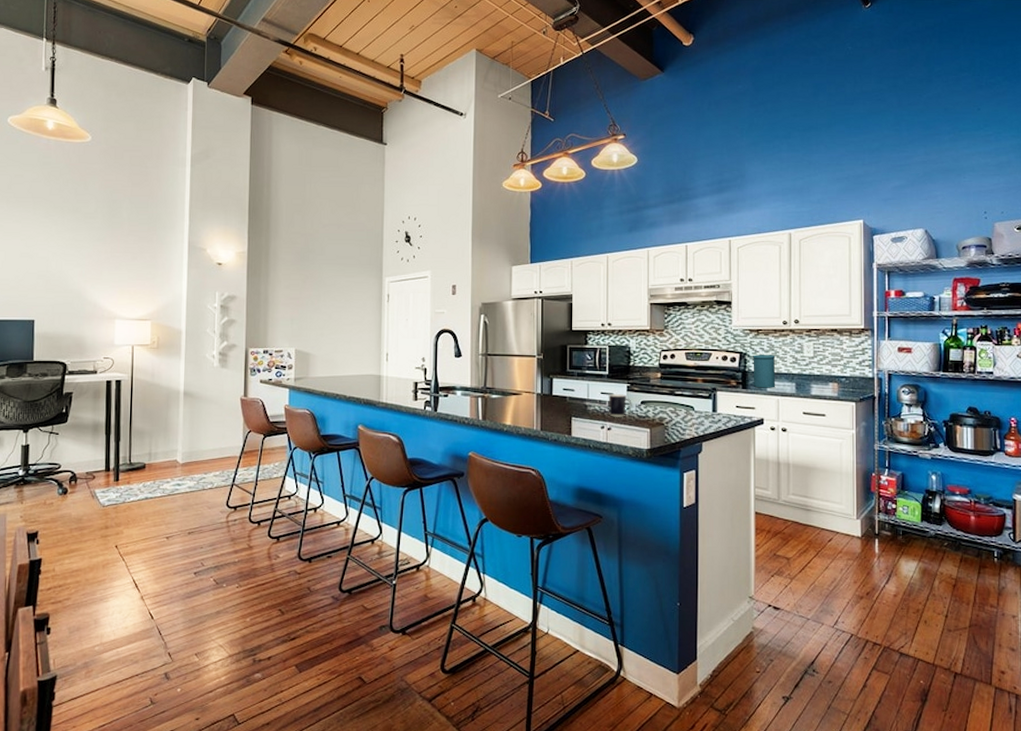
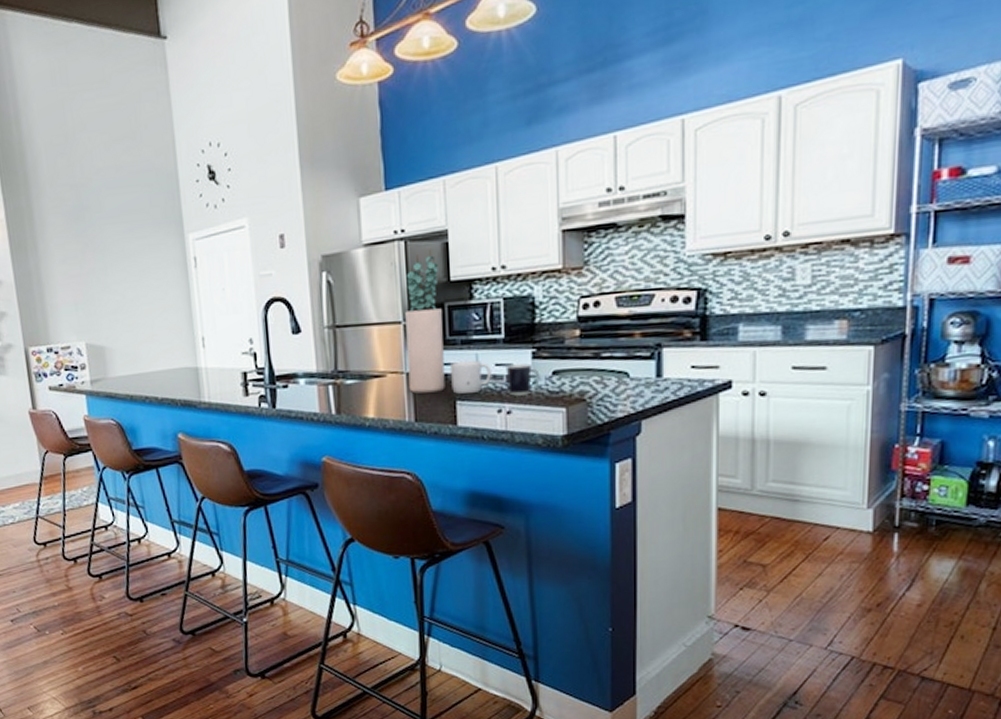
vase: none [538,306,565,411] -> present [405,249,445,394]
mug: none [569,388,598,413] -> present [451,360,491,395]
canister: present [753,355,776,388] -> none [717,287,752,338]

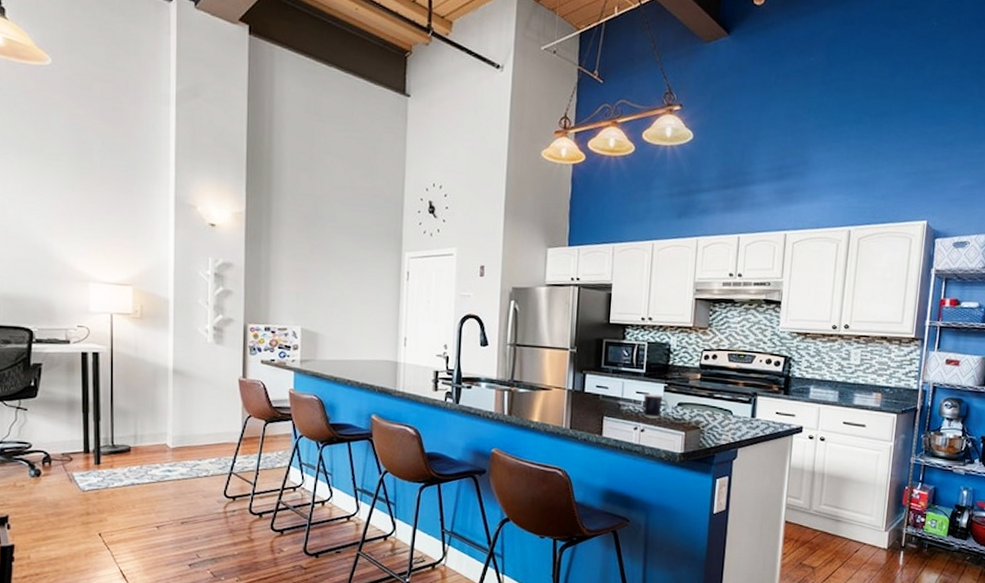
vase: present [405,249,445,394] -> none [568,296,602,409]
mug: present [451,360,491,395] -> none [601,385,633,413]

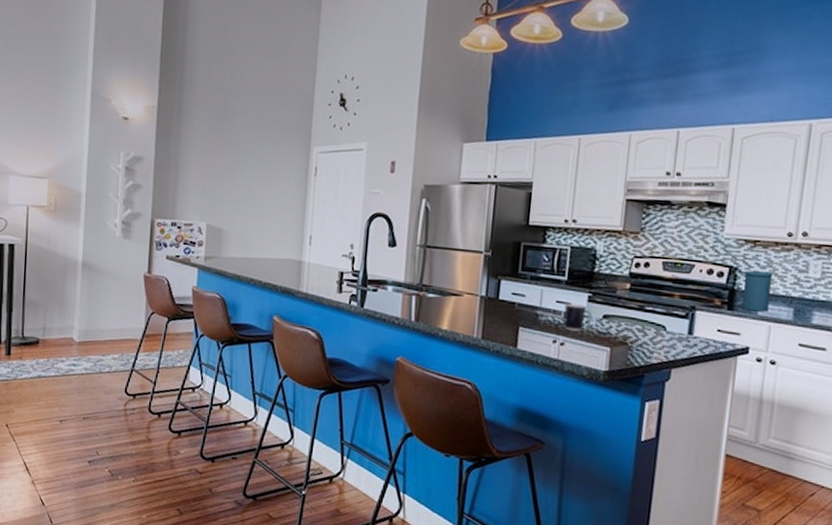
canister: none [796,359,821,396] -> present [742,270,774,312]

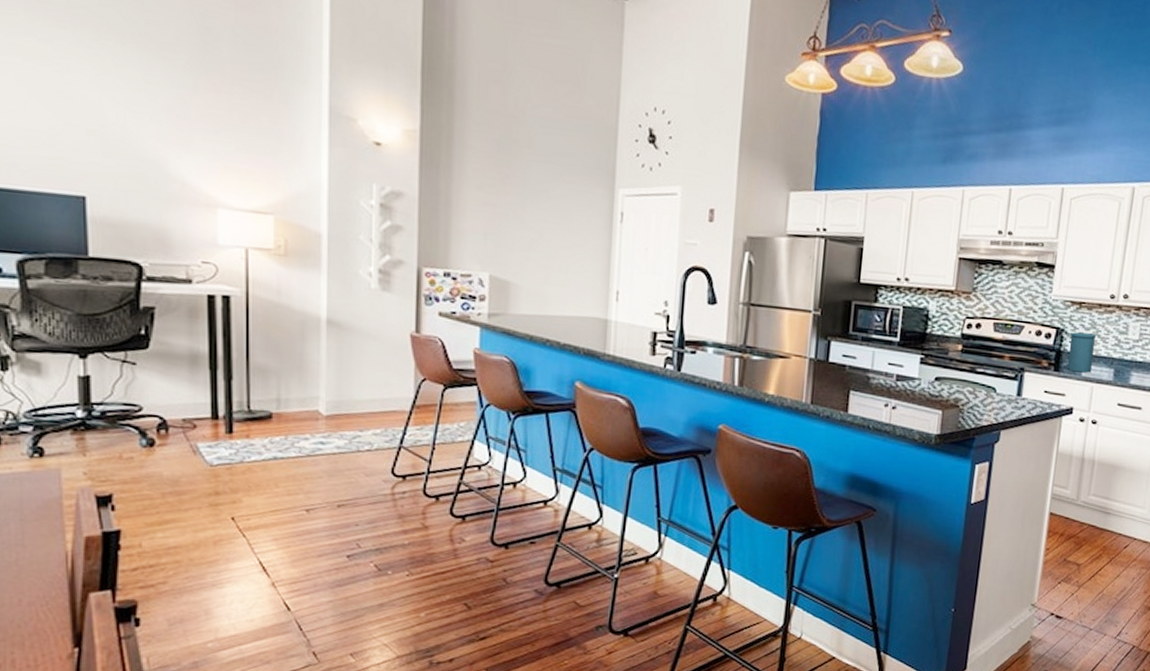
mug: present [564,303,592,332] -> none [896,366,925,395]

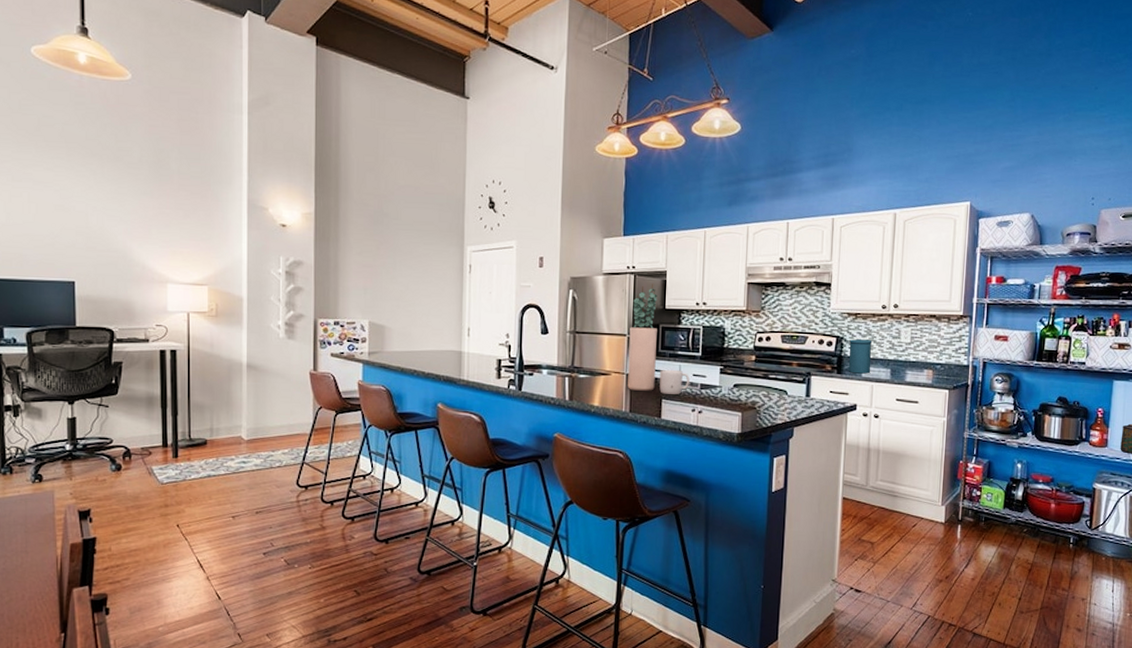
vase: none [810,251,851,381] -> present [627,283,657,392]
mug: none [848,355,884,386] -> present [659,369,690,395]

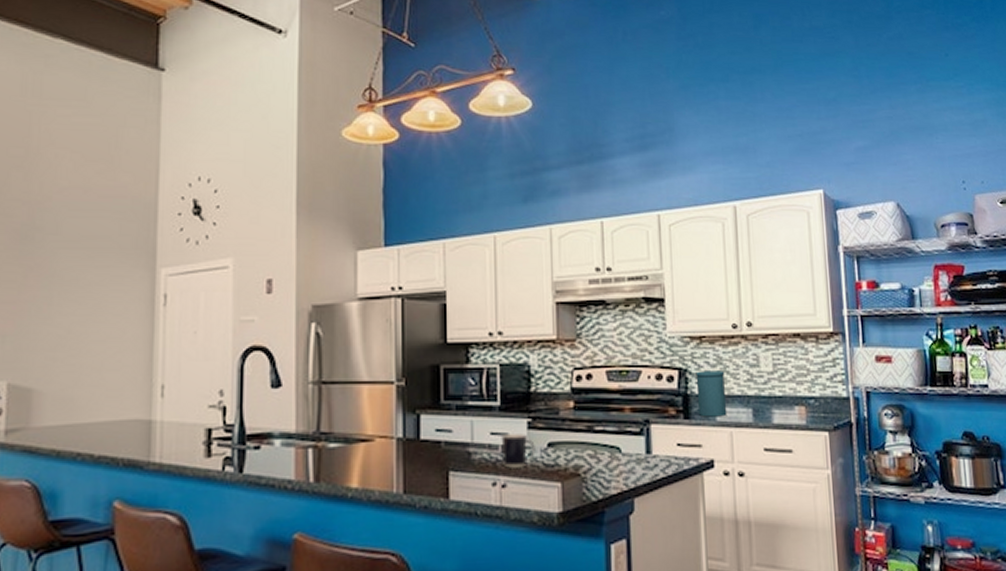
vase: present [627,283,657,392] -> none [398,309,438,463]
mug: present [659,369,690,395] -> none [444,427,486,465]
mug: none [700,376,725,400] -> present [501,434,535,468]

